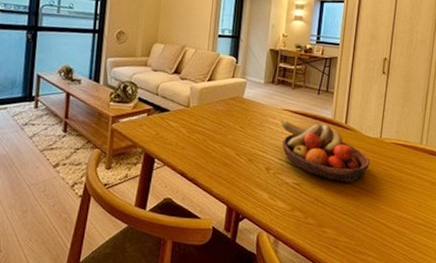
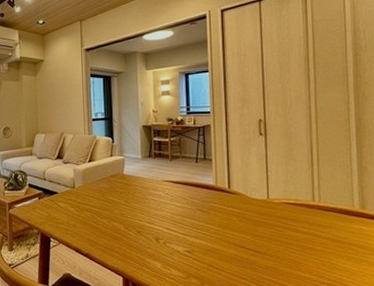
fruit bowl: present [281,120,370,184] -> none [164,189,261,247]

